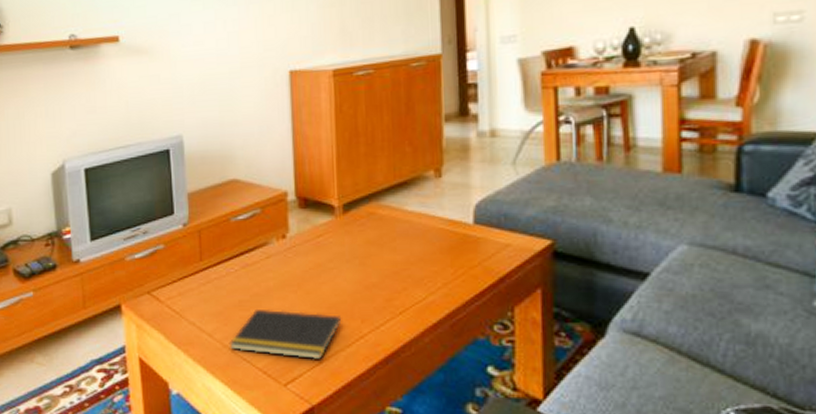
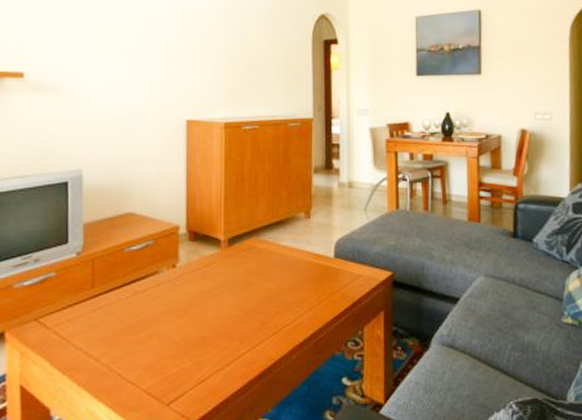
notepad: present [230,308,342,359] -> none [116,333,223,378]

